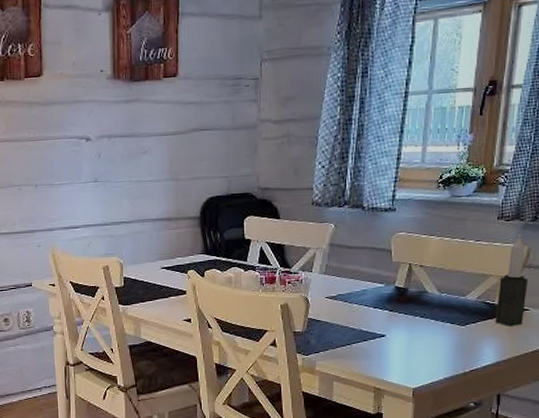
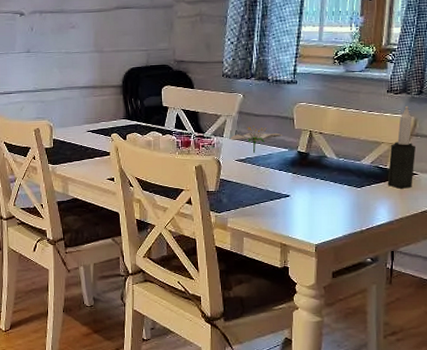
flower: none [320,259,379,289] -> present [230,125,283,153]

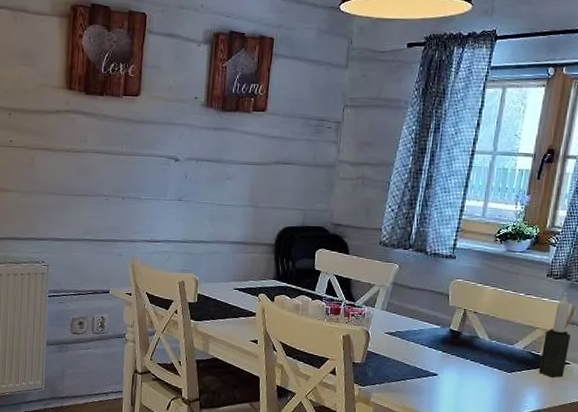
flower: present [230,125,283,153] -> none [382,298,436,327]

